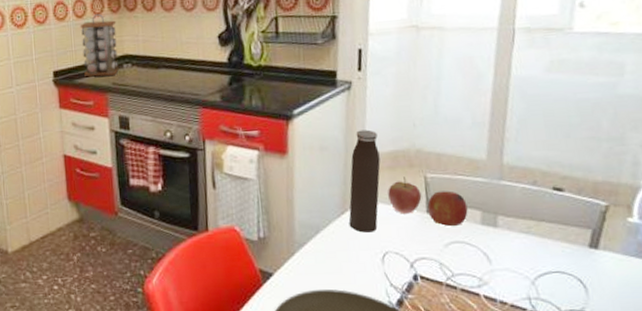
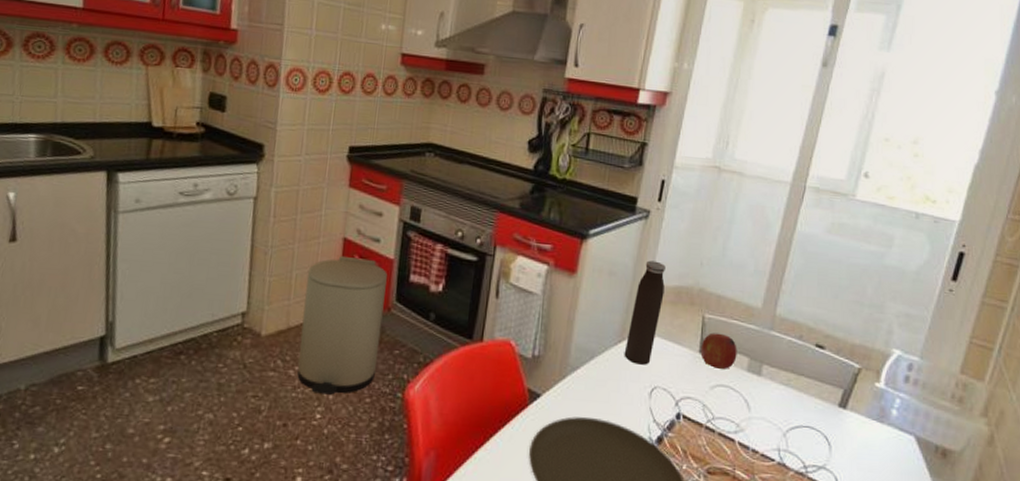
pedal bin: none [37,170,115,298] -> present [297,255,388,395]
spice rack: present [80,13,119,77] -> none [382,94,427,162]
fruit: present [388,176,422,214] -> none [666,313,697,351]

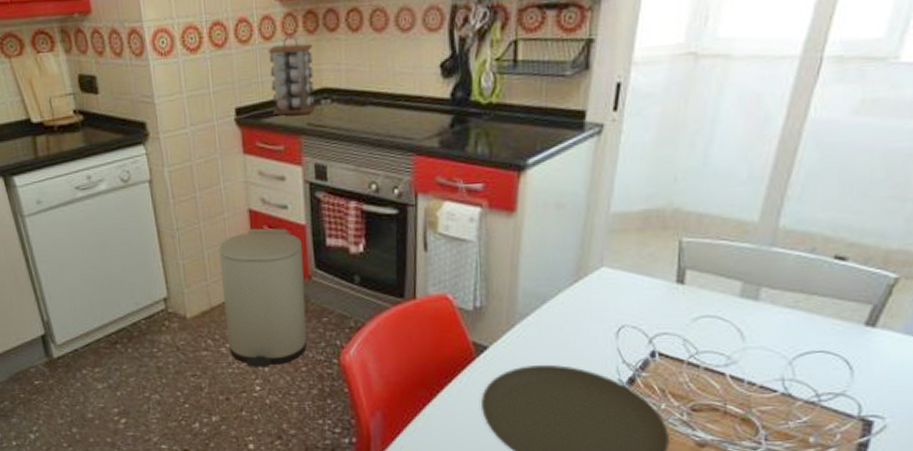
spice rack: none [382,94,427,162] -> present [267,34,315,116]
water bottle: present [624,260,666,365] -> none [582,184,628,304]
fruit: present [700,332,737,371] -> none [678,258,726,299]

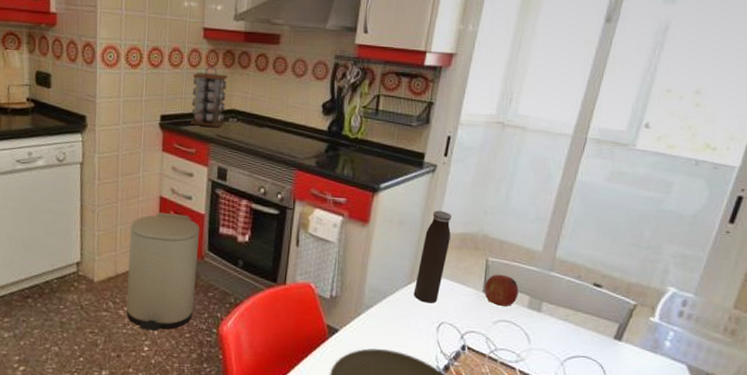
water bottle: none [582,184,628,304] -> present [413,210,452,303]
fruit: none [678,258,726,299] -> present [484,274,519,308]

